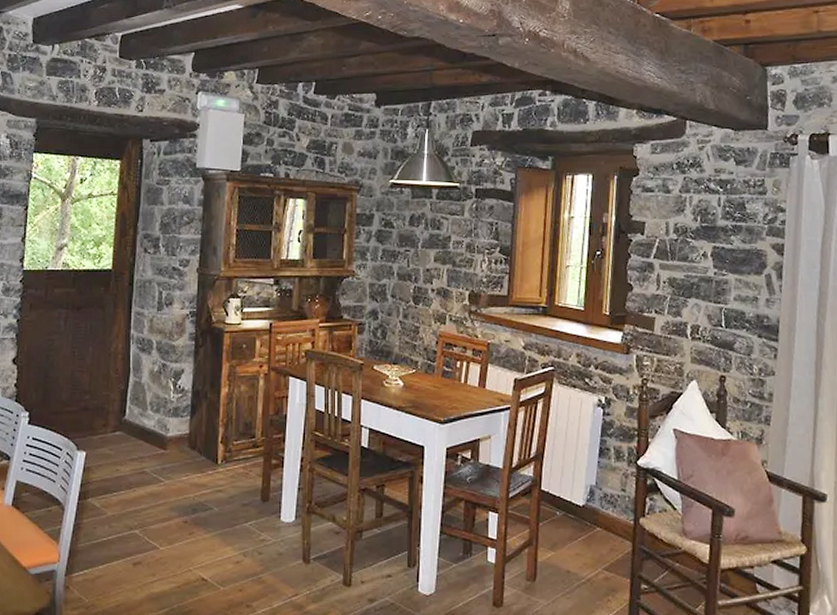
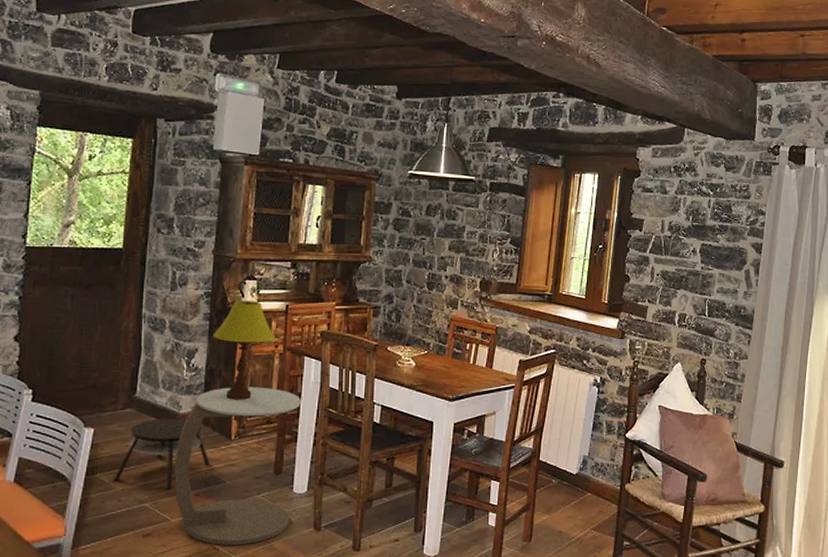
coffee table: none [103,442,197,516] -> present [112,419,210,490]
side table: none [163,409,286,577] -> present [174,387,301,546]
table lamp: none [198,319,259,423] -> present [212,301,275,400]

